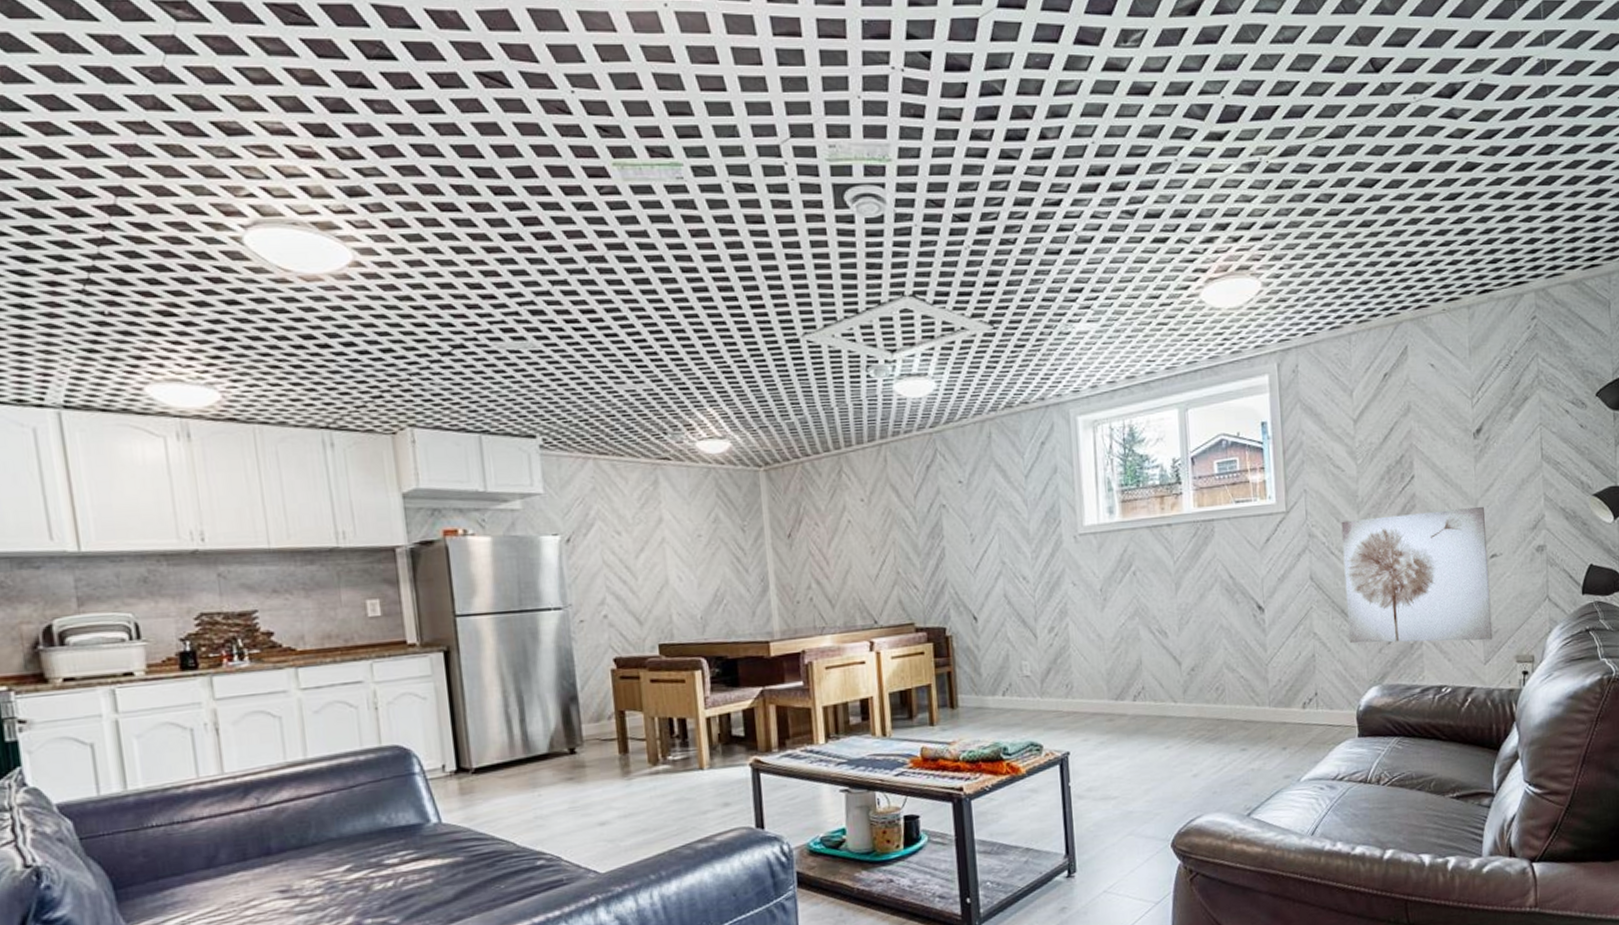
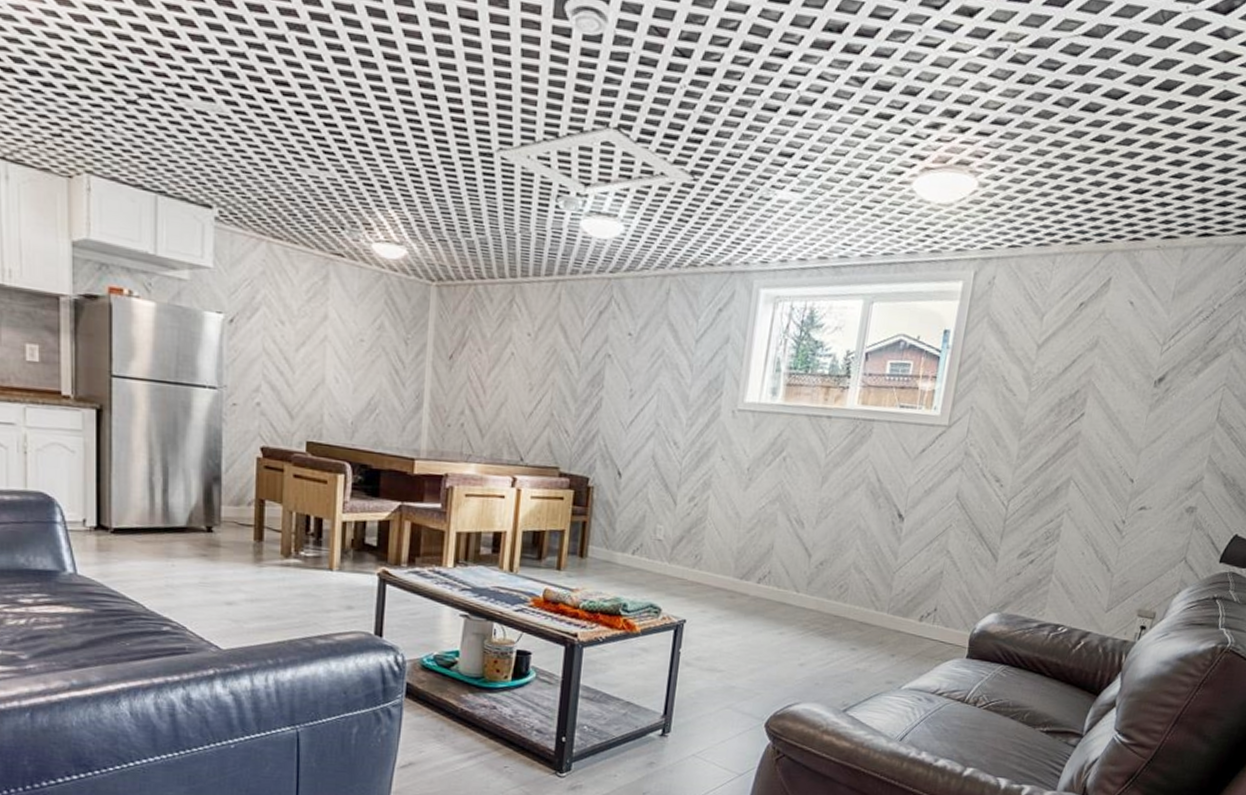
wall art: present [1341,506,1493,643] -> none [979,445,1146,590]

